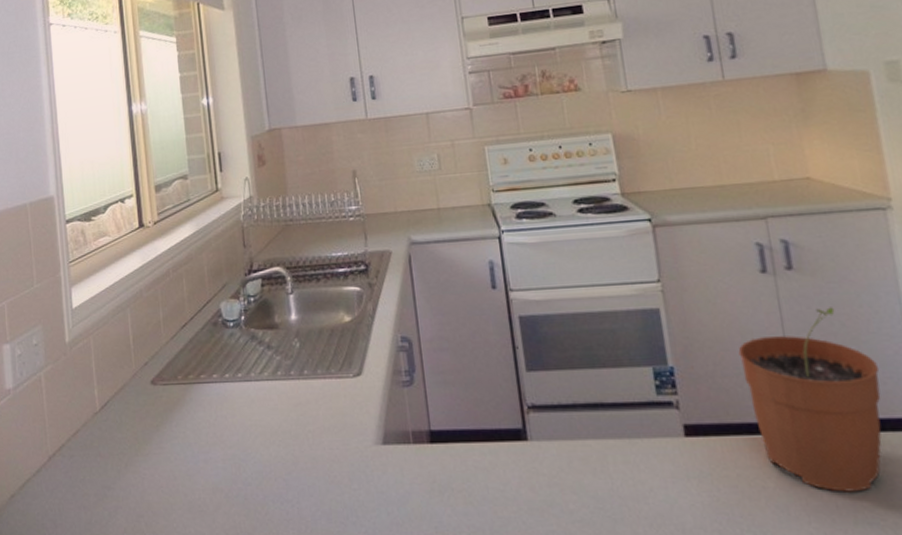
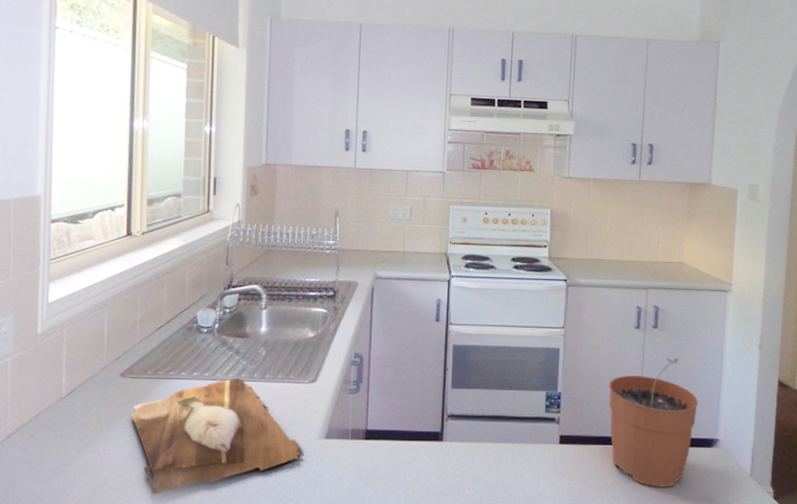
cutting board: none [166,376,358,520] -> present [131,377,302,494]

